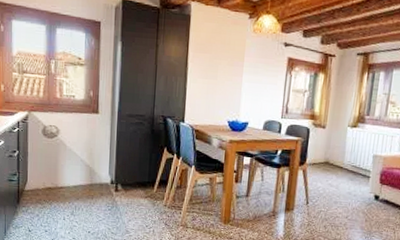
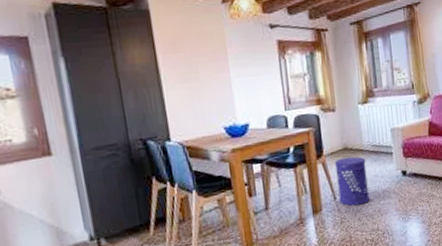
waste bin: none [311,170,343,215] -> present [335,156,371,206]

